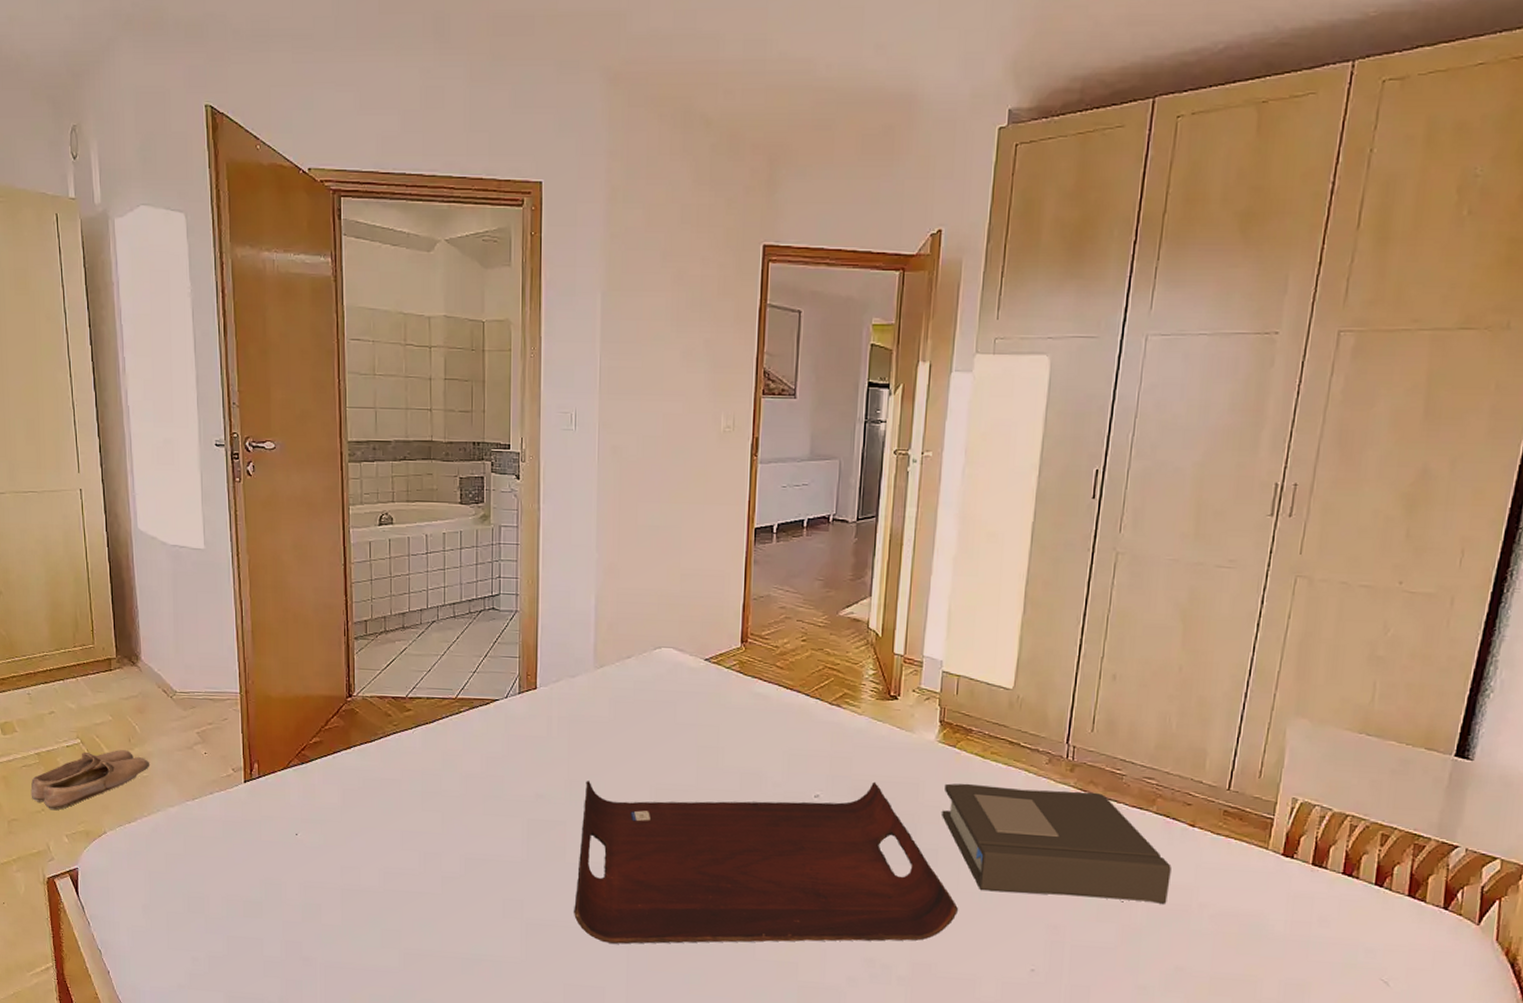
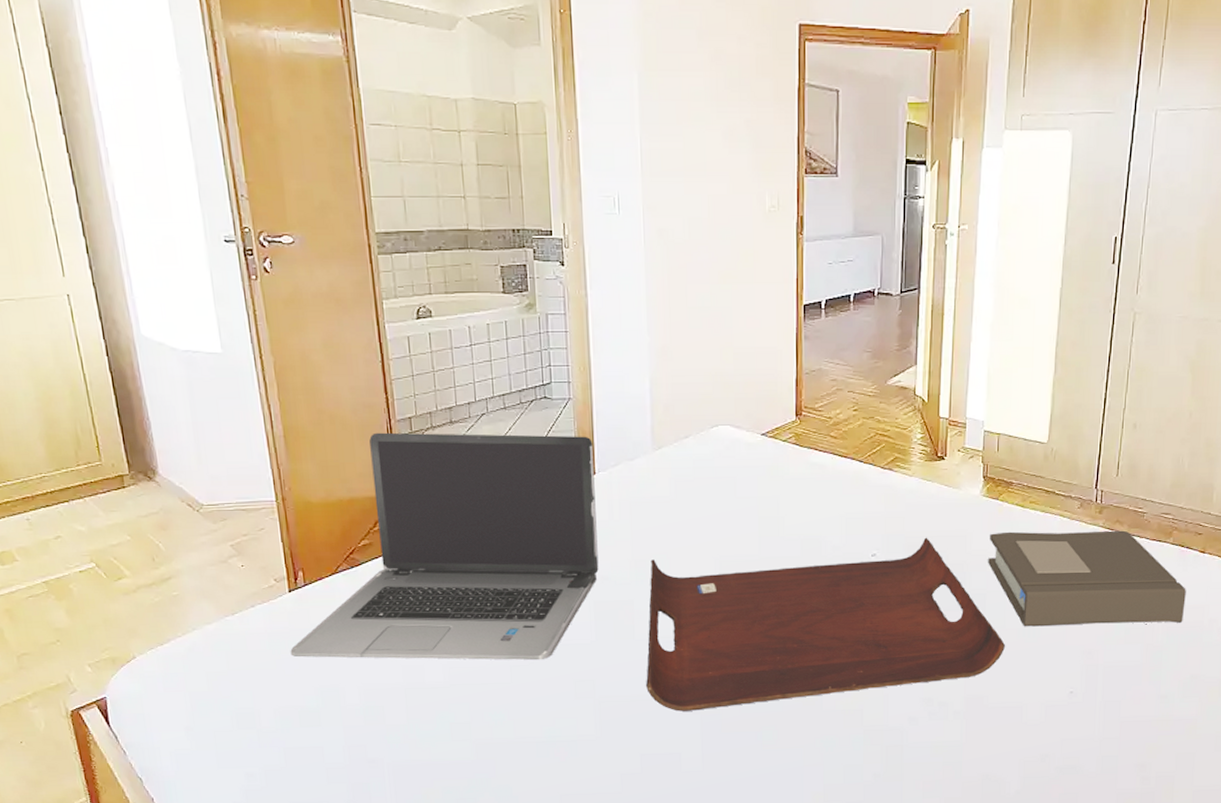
shoe: present [30,750,150,811] -> none [41,570,180,640]
laptop computer: none [241,633,536,874] -> present [290,432,599,661]

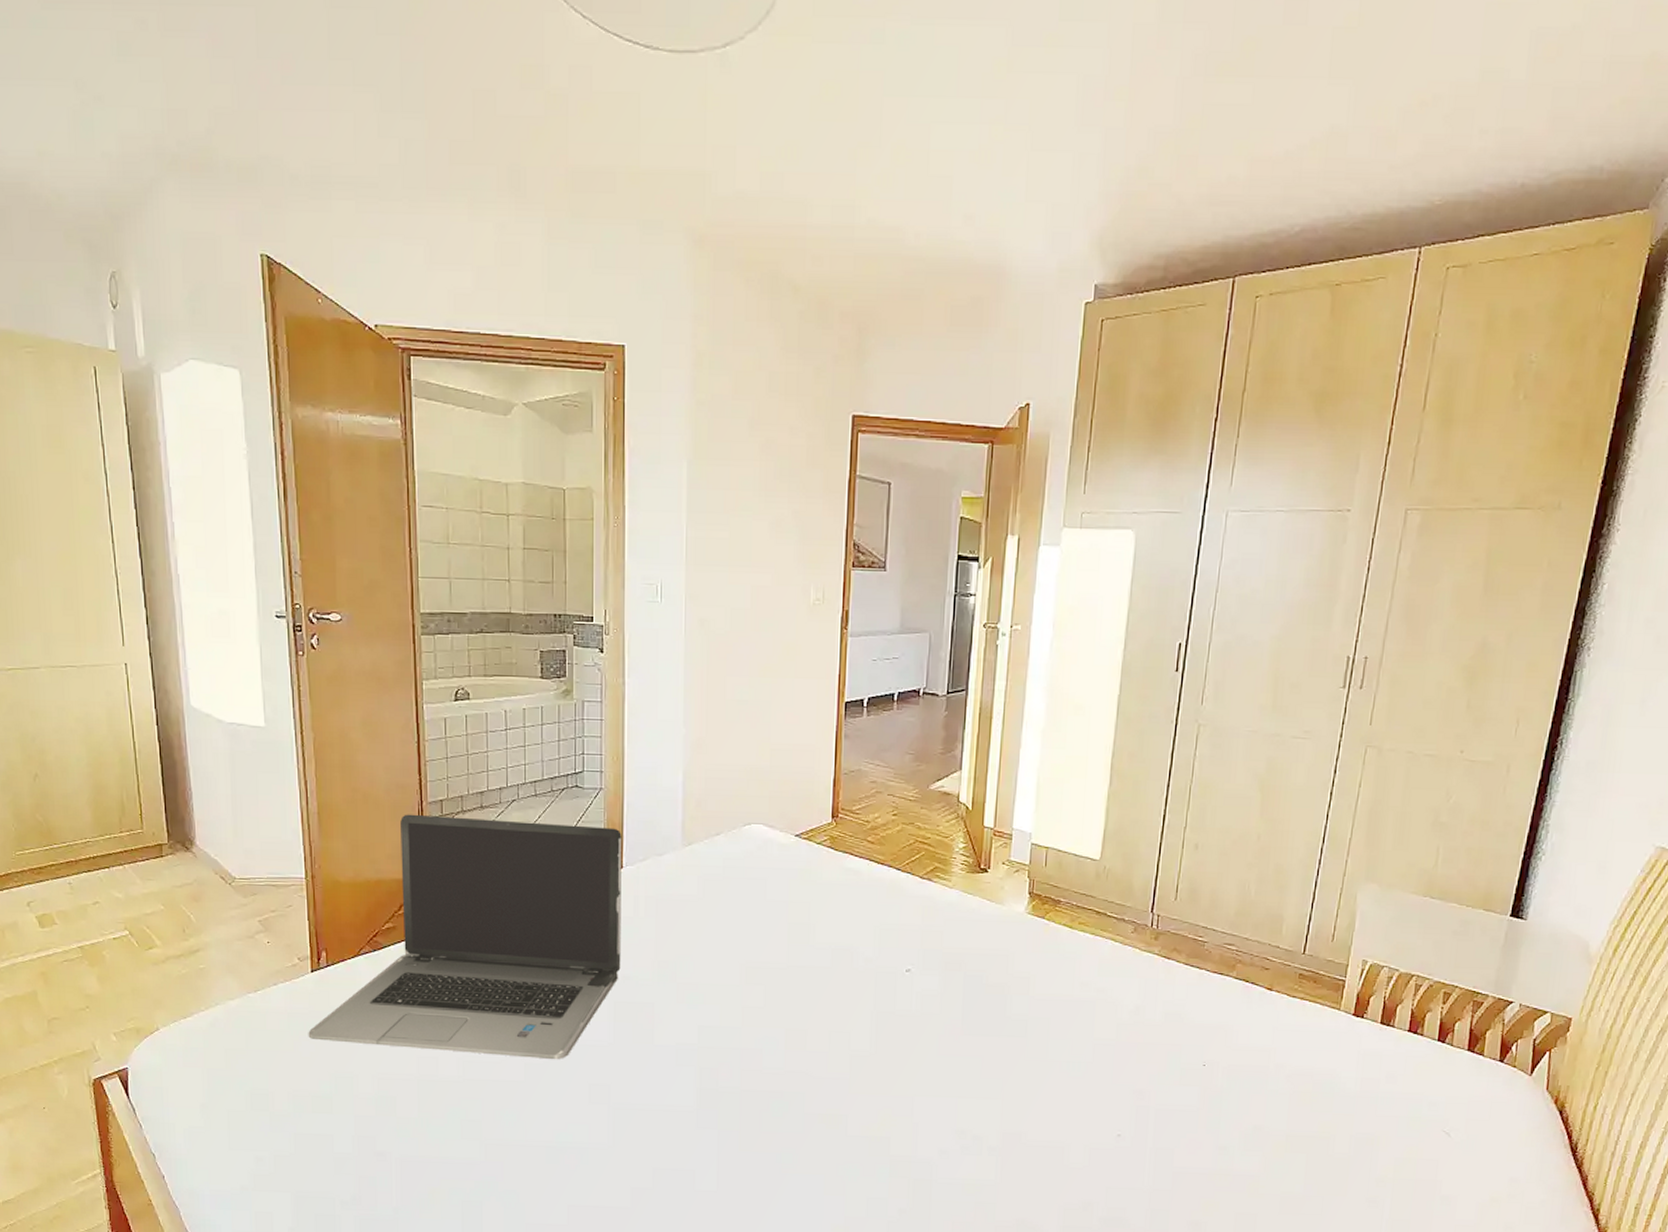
serving tray: present [646,537,1006,711] -> none [663,954,1048,1126]
book: present [988,530,1186,627] -> none [1031,954,1250,1066]

